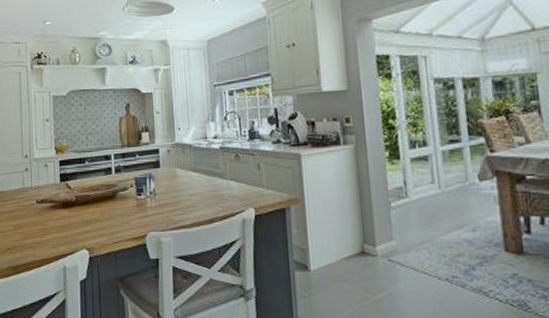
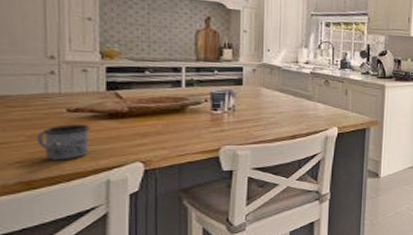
mug: none [18,214,51,248] -> present [36,124,91,161]

